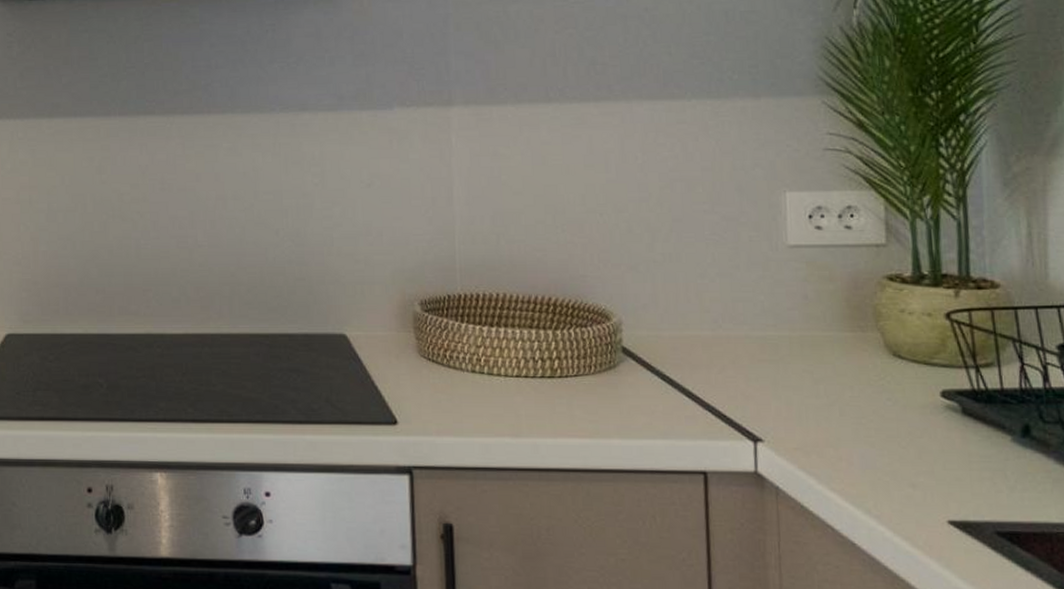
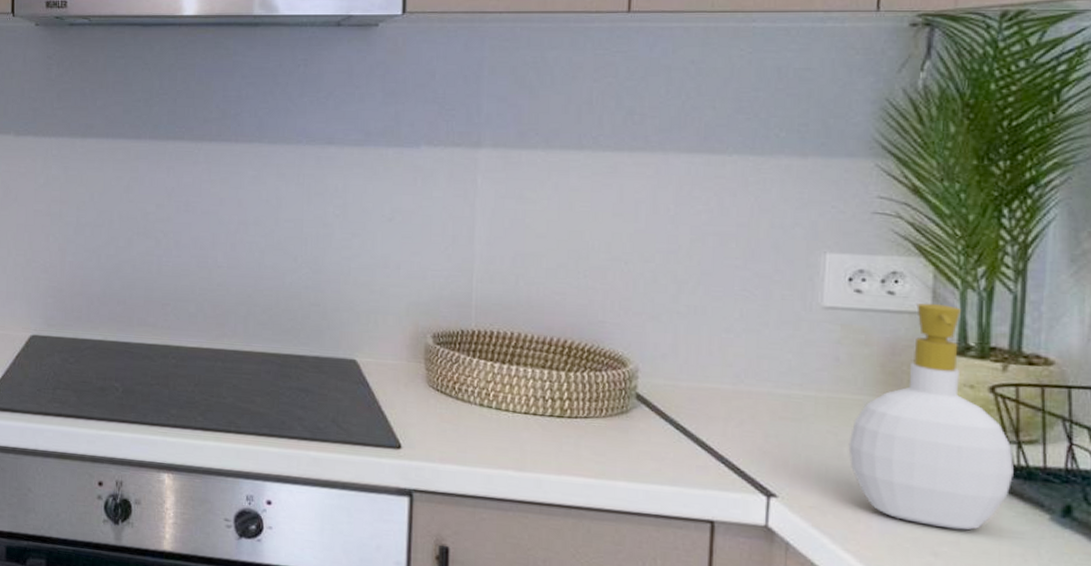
soap bottle: none [824,235,975,459] -> present [848,303,1014,530]

